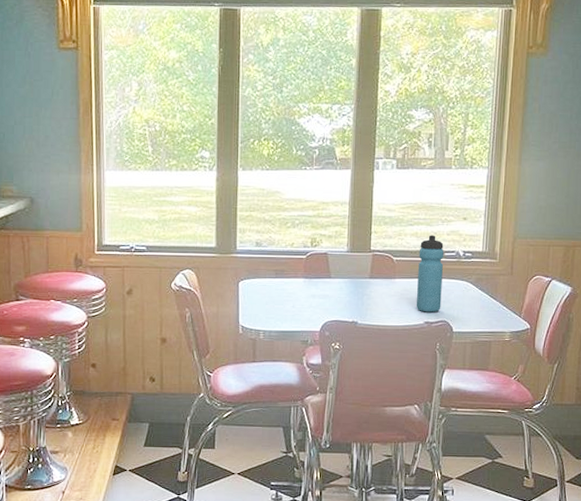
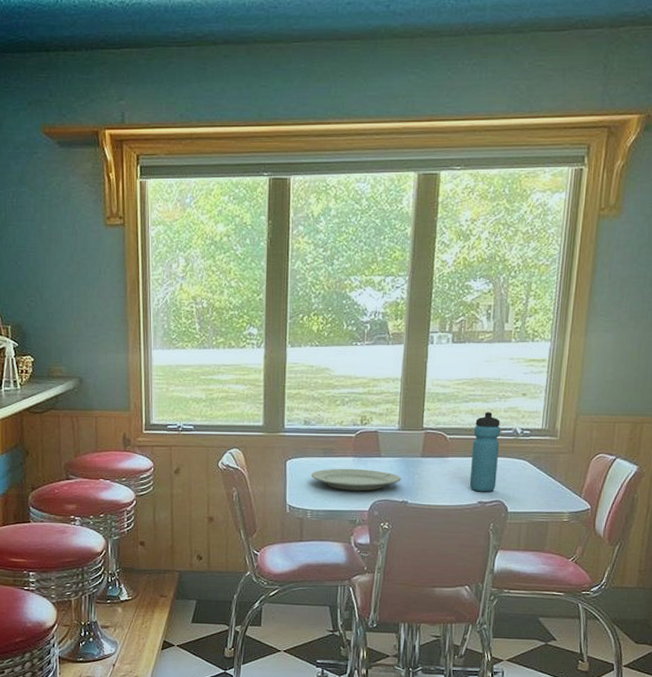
plate: none [264,289,351,312] -> present [311,468,402,491]

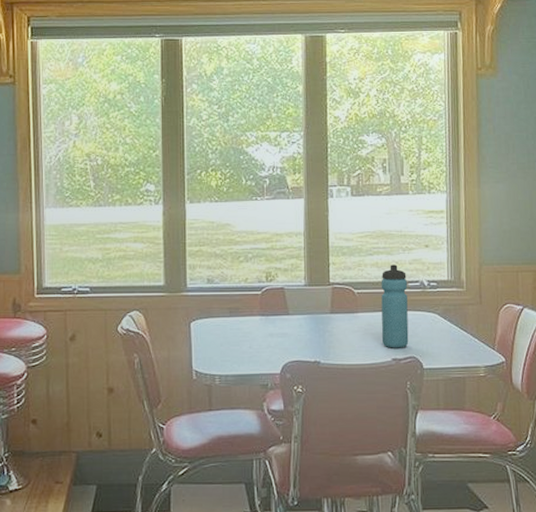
plate: present [311,468,402,491] -> none [218,328,312,353]

